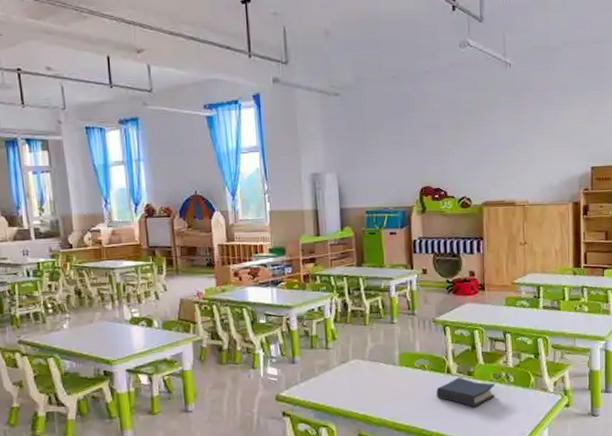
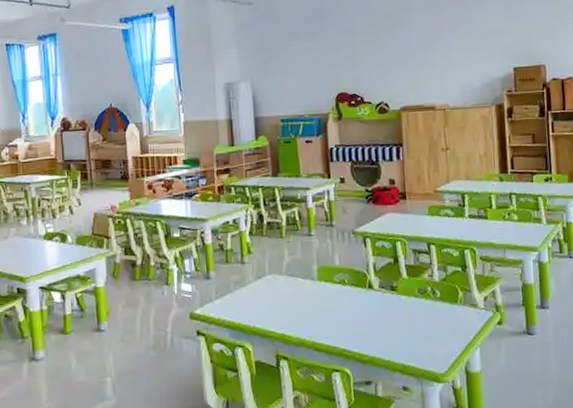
hardback book: present [436,377,495,408] -> none [358,292,421,326]

